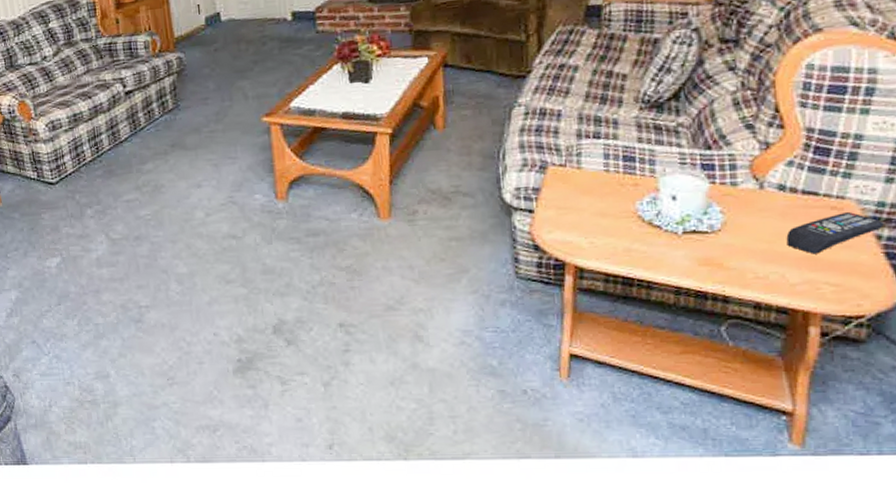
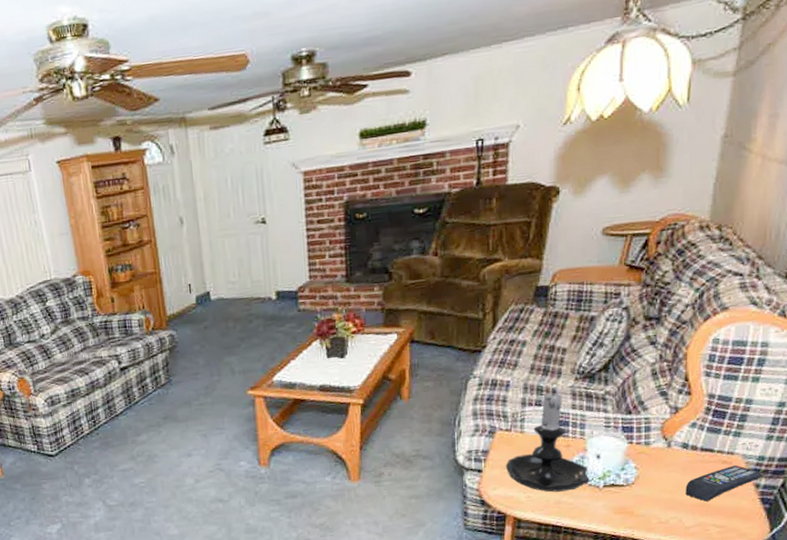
candle holder: none [561,119,665,238] -> present [505,388,590,492]

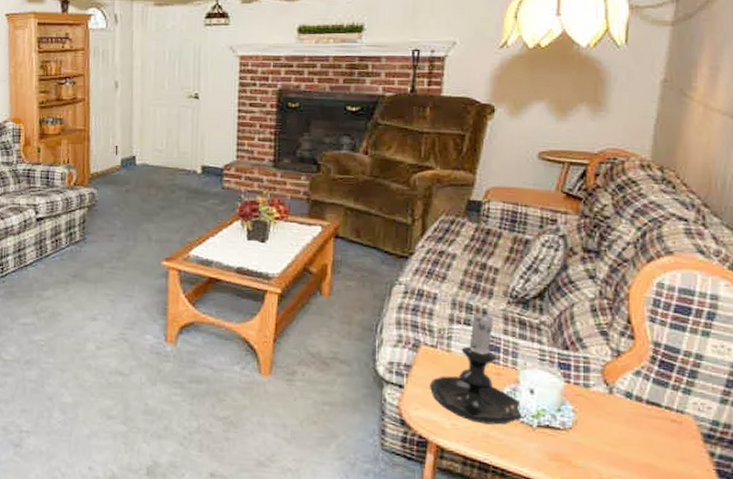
remote control: present [685,465,762,502] -> none [630,426,717,463]

